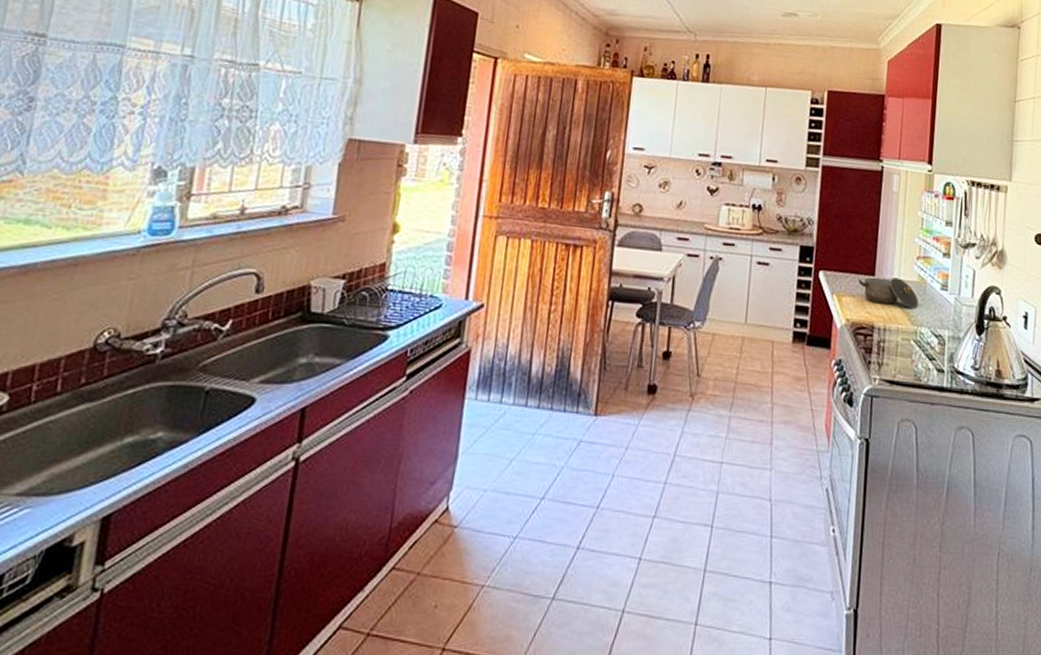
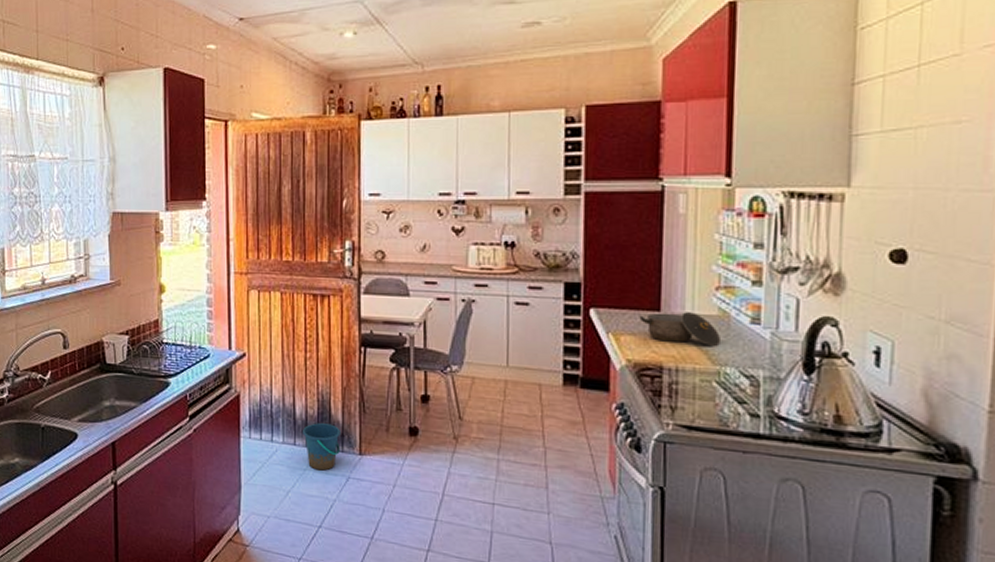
bucket: none [536,381,578,435] -> present [303,423,341,471]

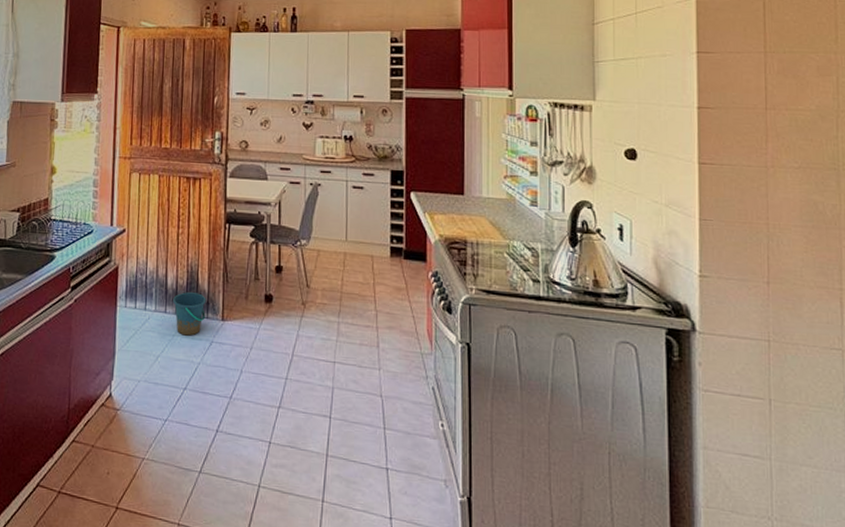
cooking pot: present [639,312,720,346] -> none [448,196,509,224]

